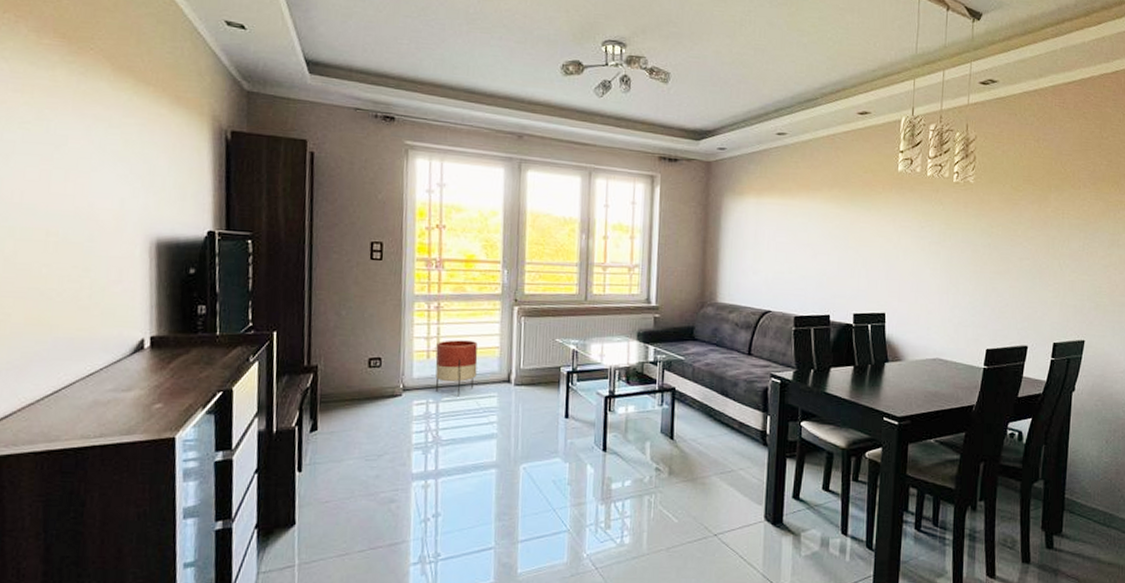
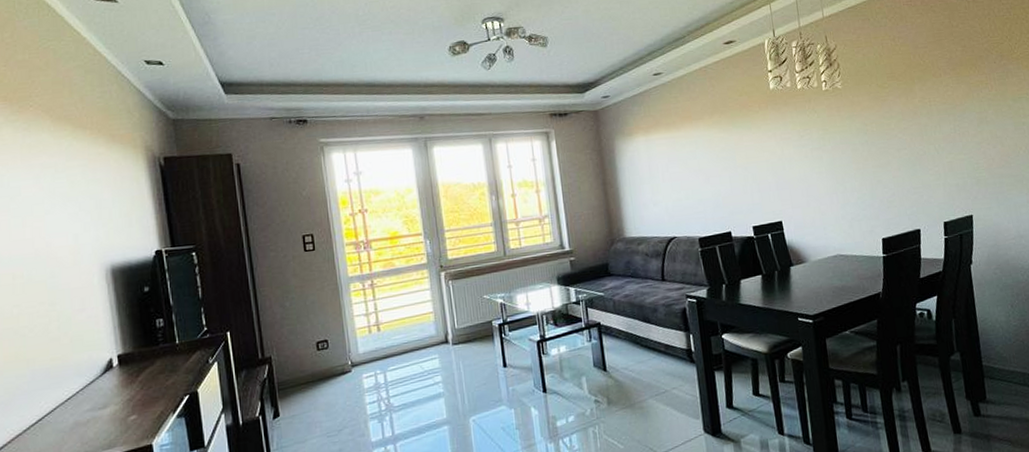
planter: present [435,340,478,397] -> none [376,310,417,364]

